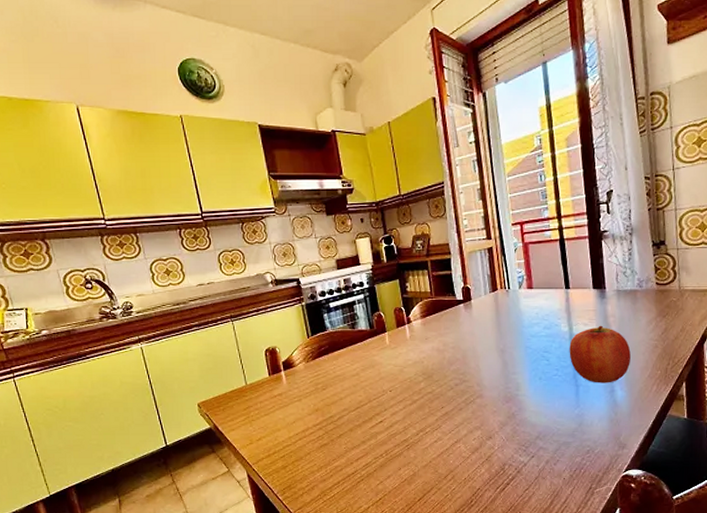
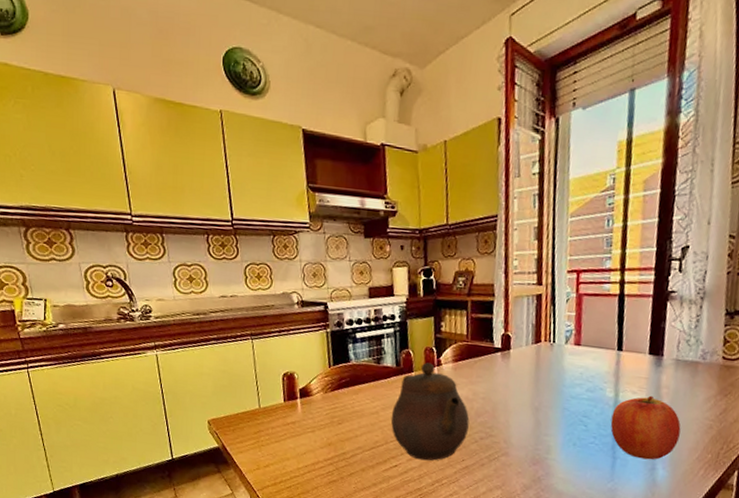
teapot: none [371,322,443,413] -> present [390,362,470,461]

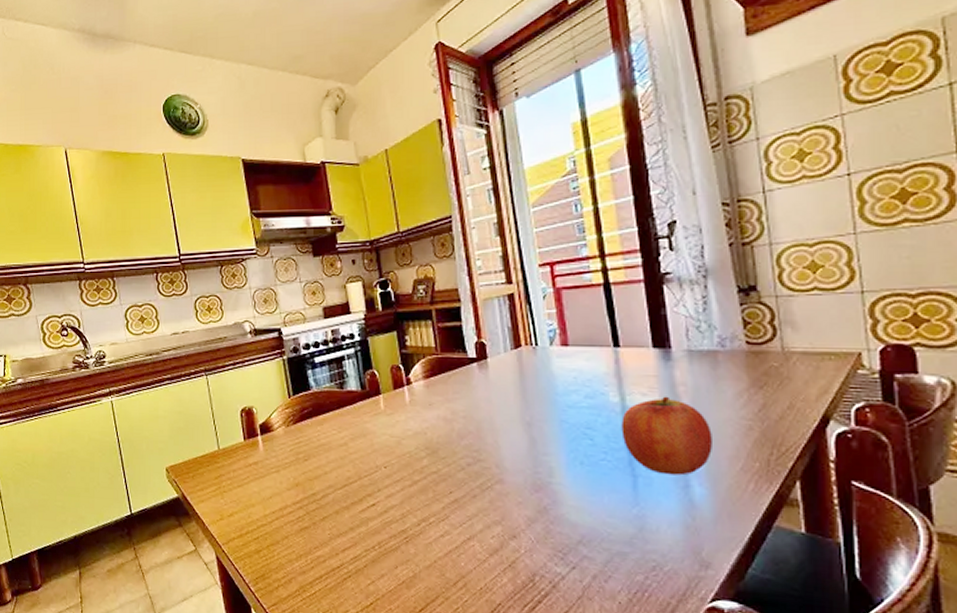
teapot: present [390,362,470,461] -> none [362,382,452,496]

